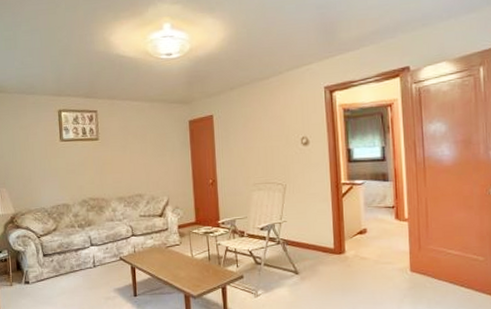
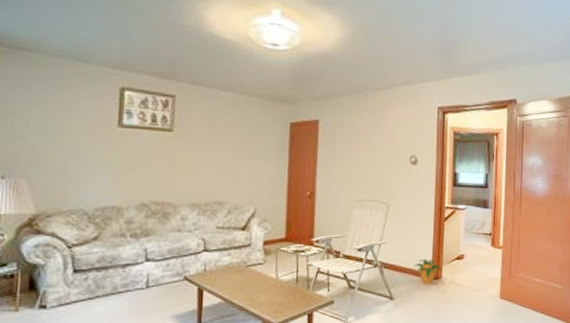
potted plant: none [316,234,345,259] -> present [414,258,443,284]

